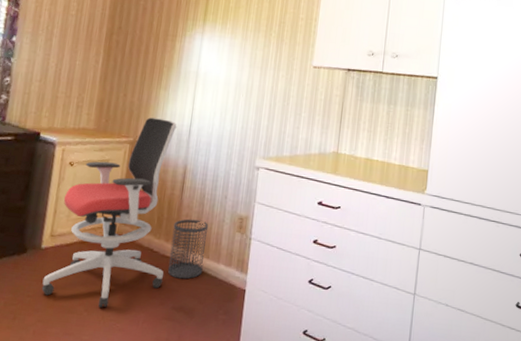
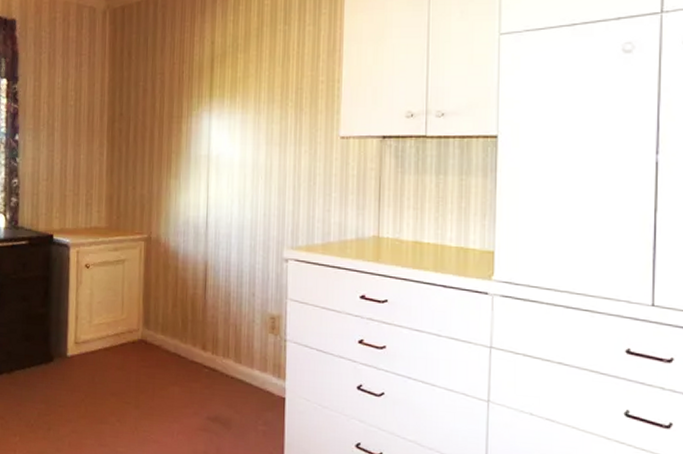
office chair: present [41,117,177,308] -> none [72,211,195,418]
wastebasket: present [167,219,209,279] -> none [198,320,238,387]

